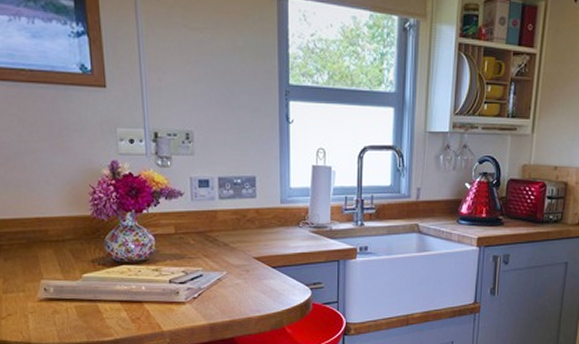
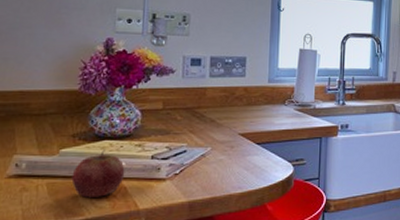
apple: none [96,274,146,320] -> present [71,149,125,198]

